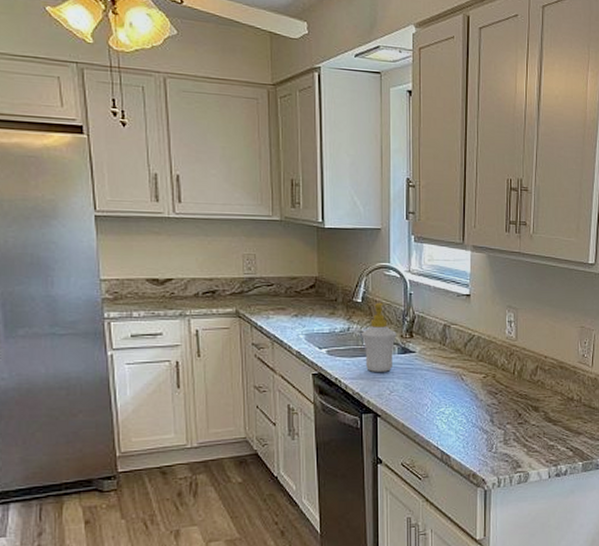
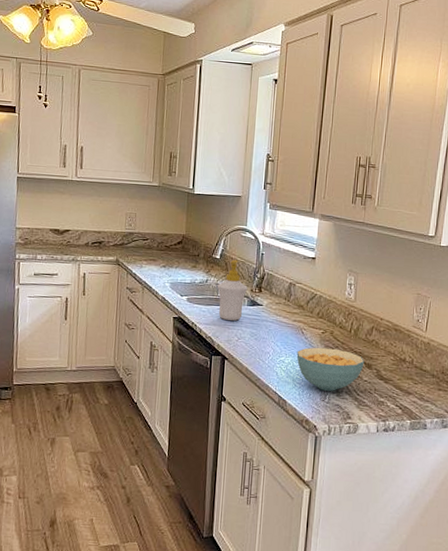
cereal bowl: none [457,393,531,440] -> present [296,347,364,391]

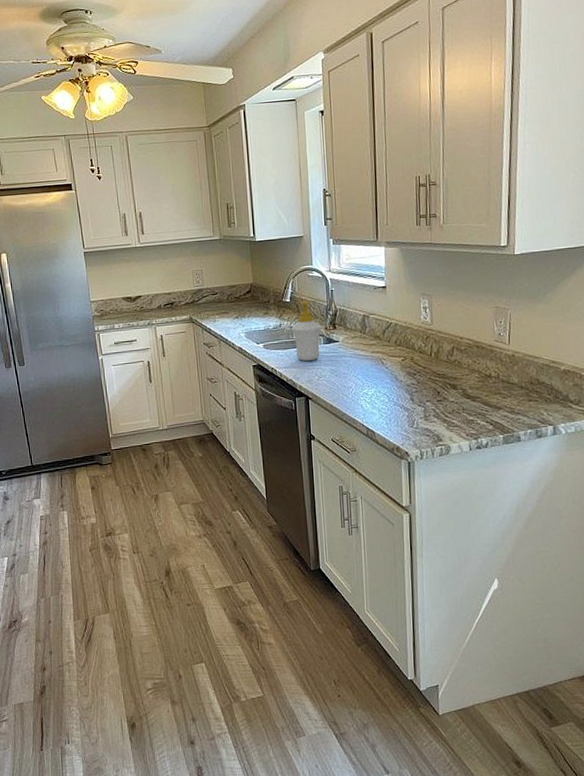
cereal bowl: present [296,347,364,391] -> none [379,374,449,417]

